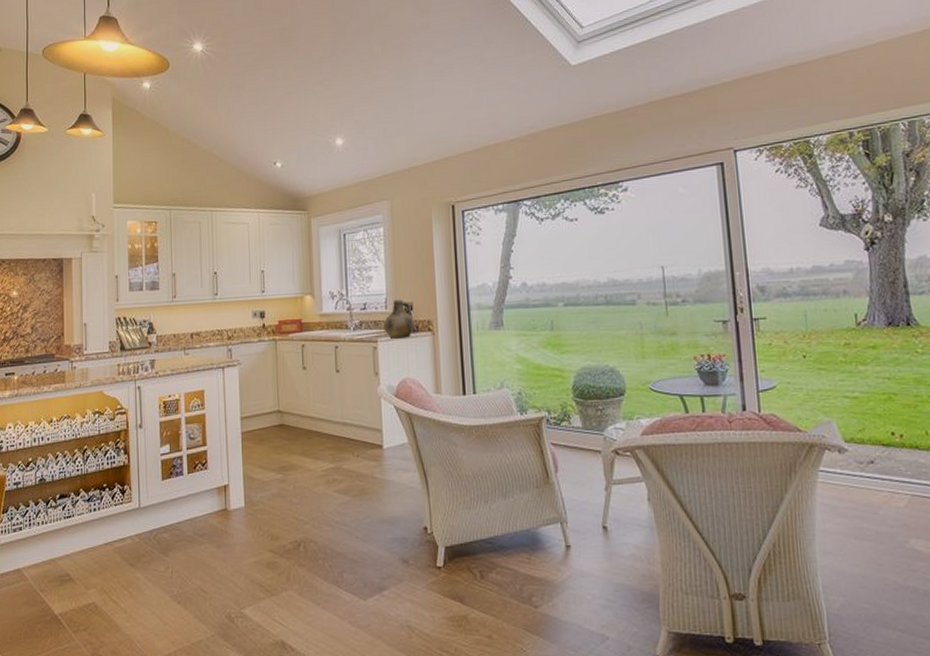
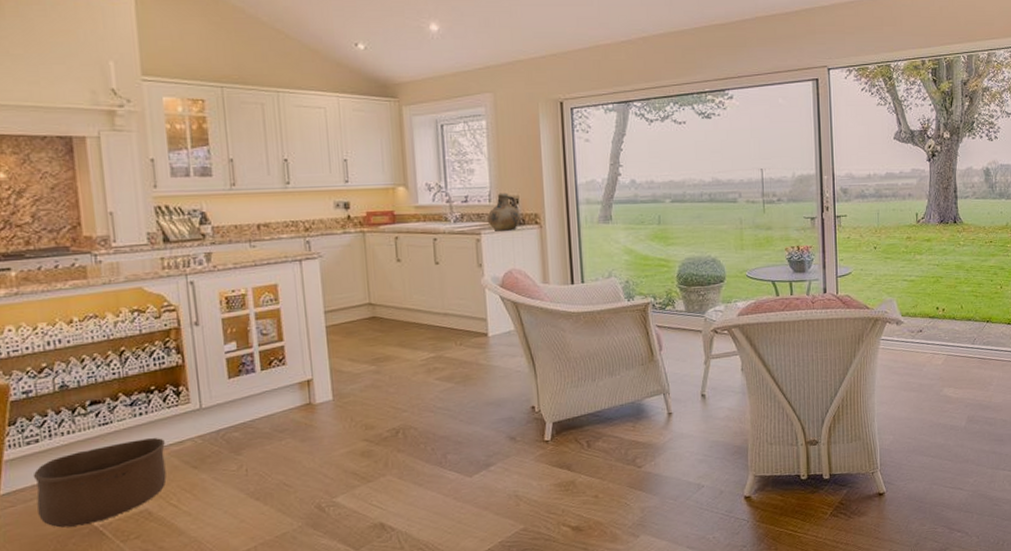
basket: none [15,534,111,613] -> present [32,438,167,528]

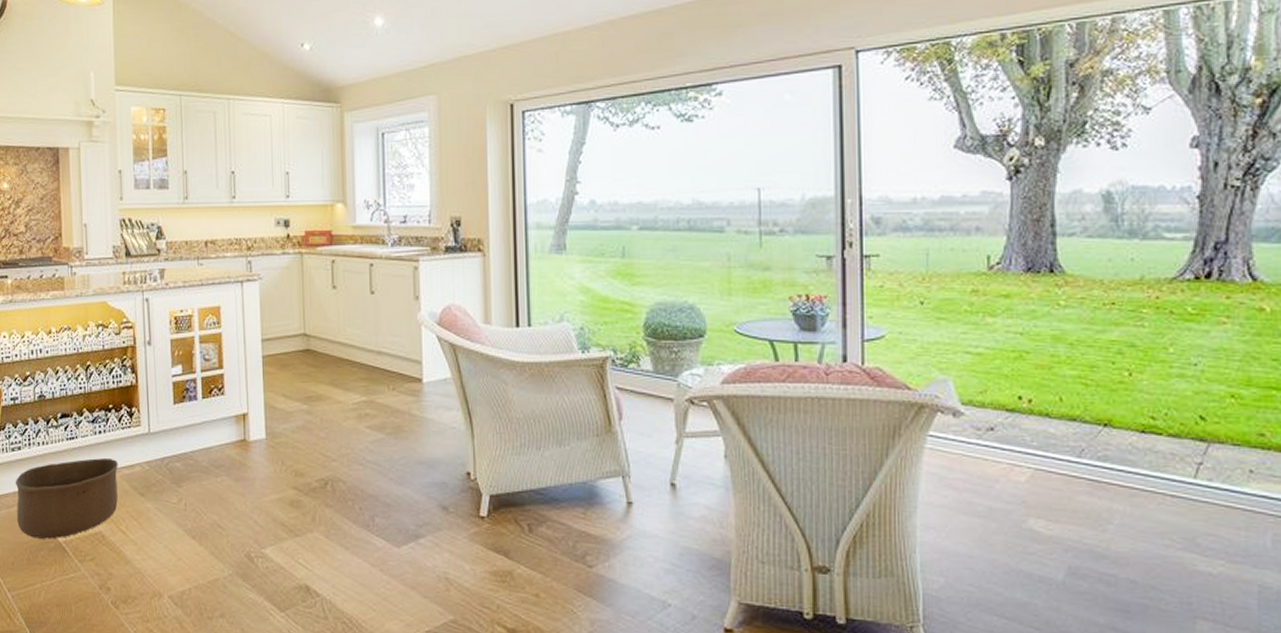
ceramic jug: present [487,193,521,231] -> none [426,213,462,258]

